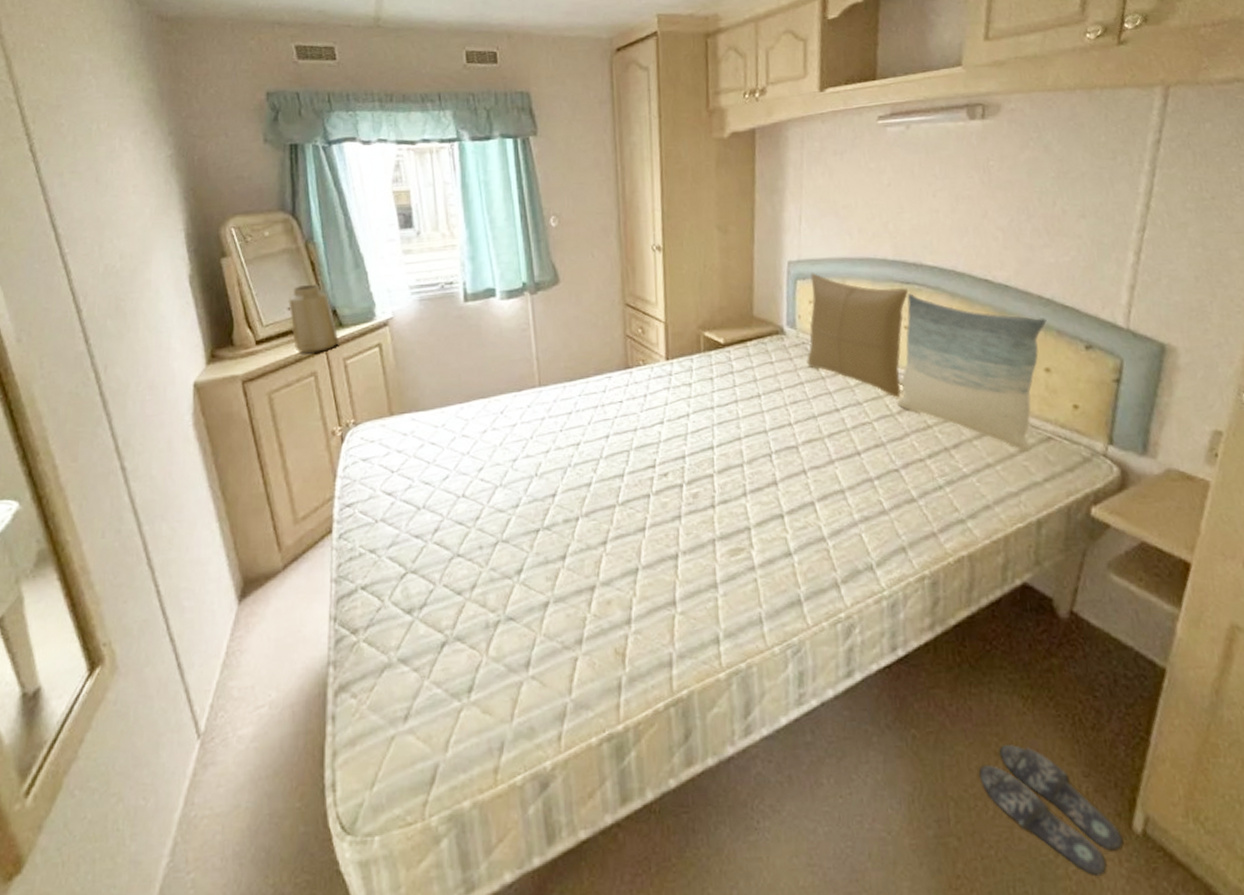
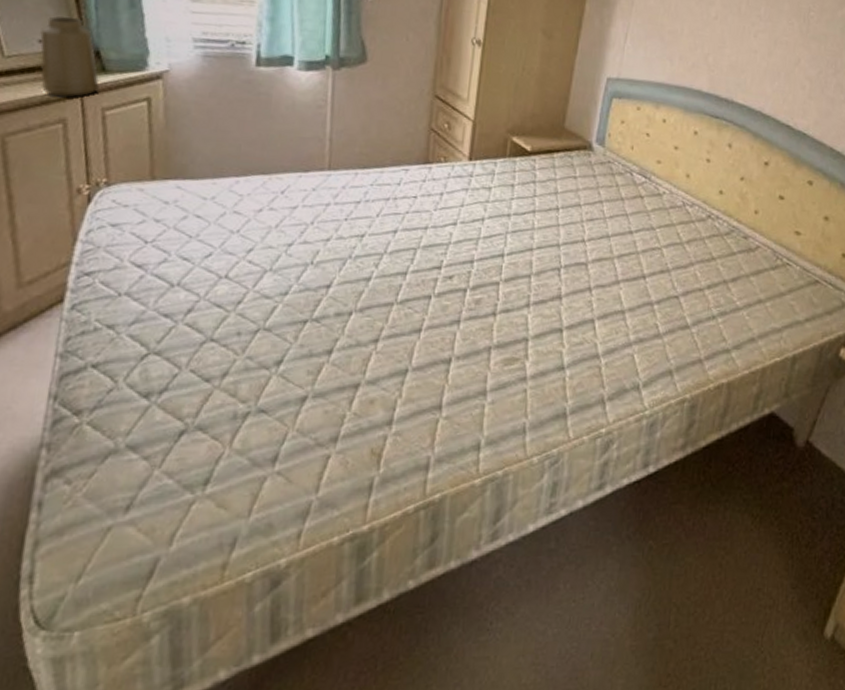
pillow: present [807,273,908,397] -> none [609,93,716,226]
pillow: present [897,293,1047,452] -> none [688,128,834,292]
slippers: present [979,745,1122,876] -> none [703,558,813,674]

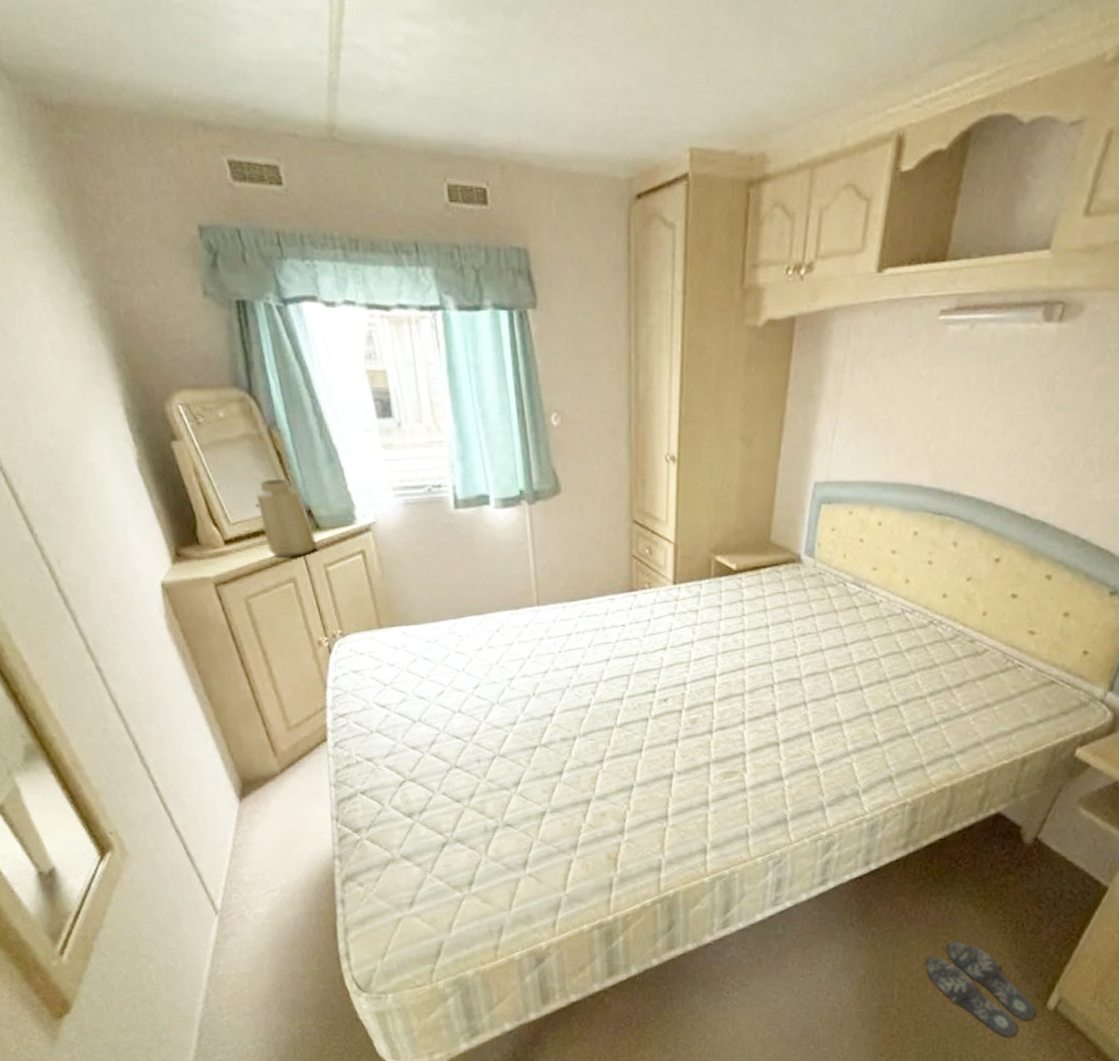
slippers: none [703,558,813,674] -> present [925,942,1036,1038]

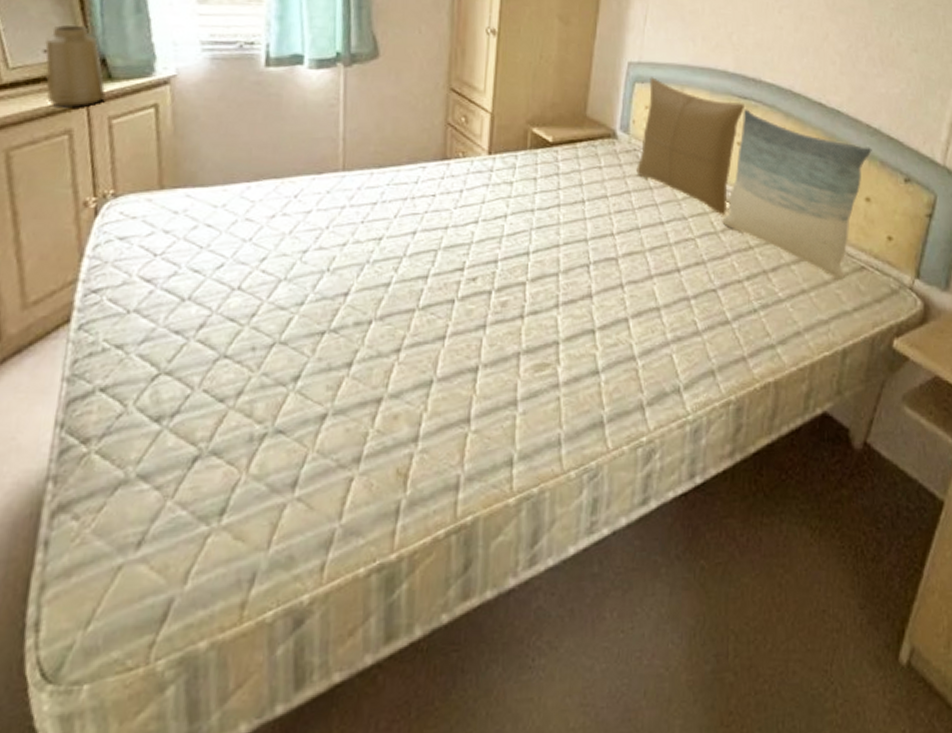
pillow: none [821,497,939,634] -> present [636,77,744,214]
pillow: none [908,526,1077,694] -> present [722,109,872,280]
slippers: present [925,942,1036,1038] -> none [762,577,888,708]

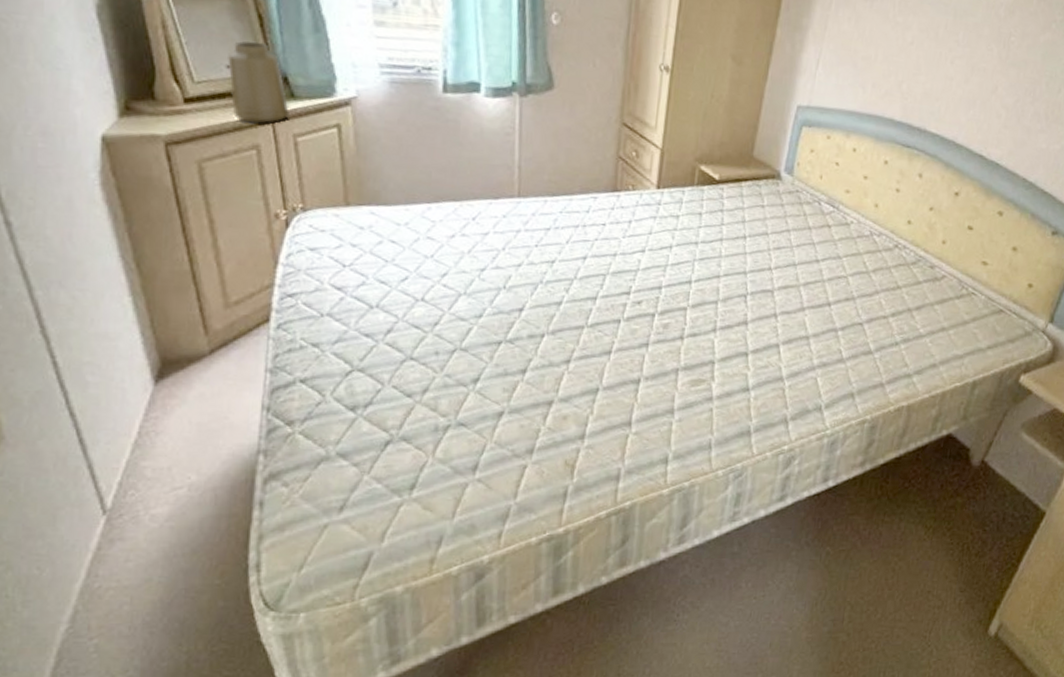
pillow: present [636,77,744,214] -> none [797,121,907,256]
pillow: present [722,109,872,280] -> none [874,157,1025,321]

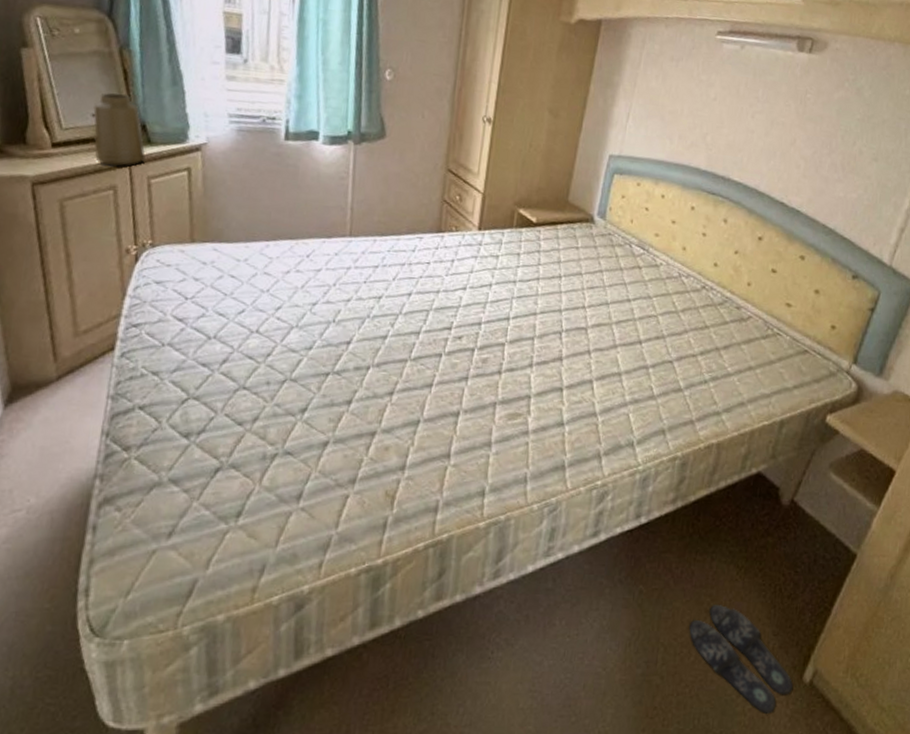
slippers: none [876,564,978,665] -> present [689,605,793,714]

